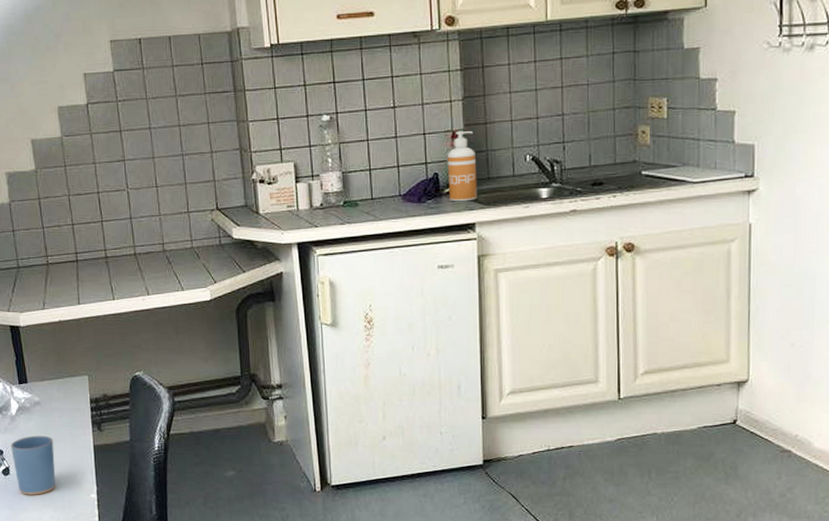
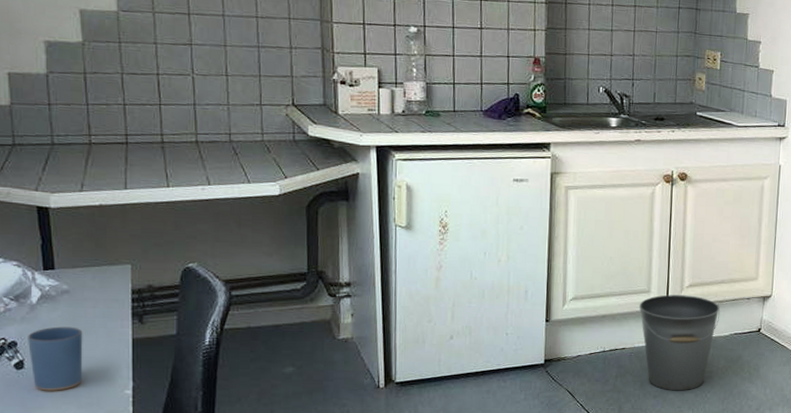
soap dispenser: present [447,130,477,202] -> none [527,57,555,123]
bucket: none [585,384,685,494] -> present [638,294,721,391]

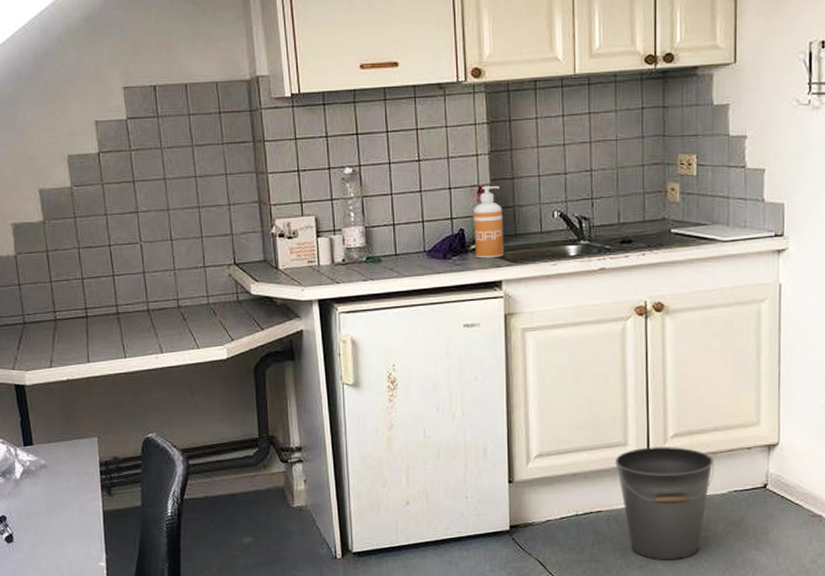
mug: present [28,326,83,391] -> none [15,500,62,563]
soap dispenser: none [527,57,555,123] -> present [473,185,504,259]

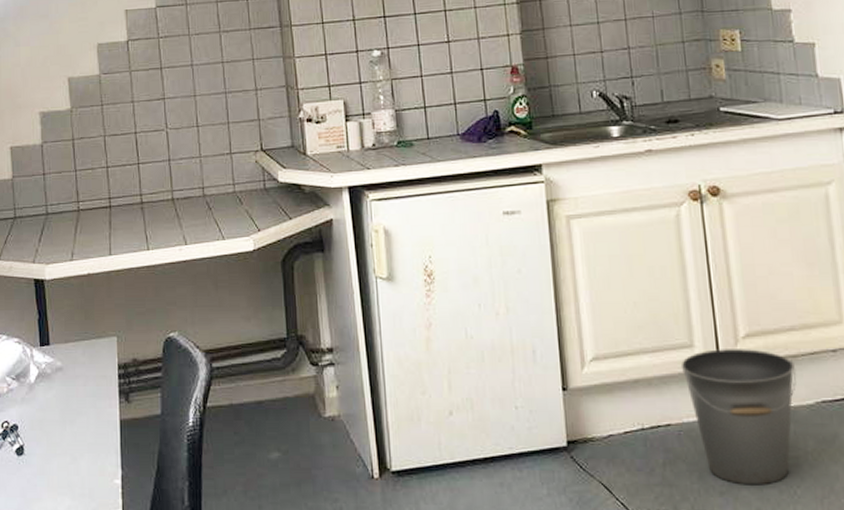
soap dispenser: present [473,185,504,259] -> none [507,65,542,142]

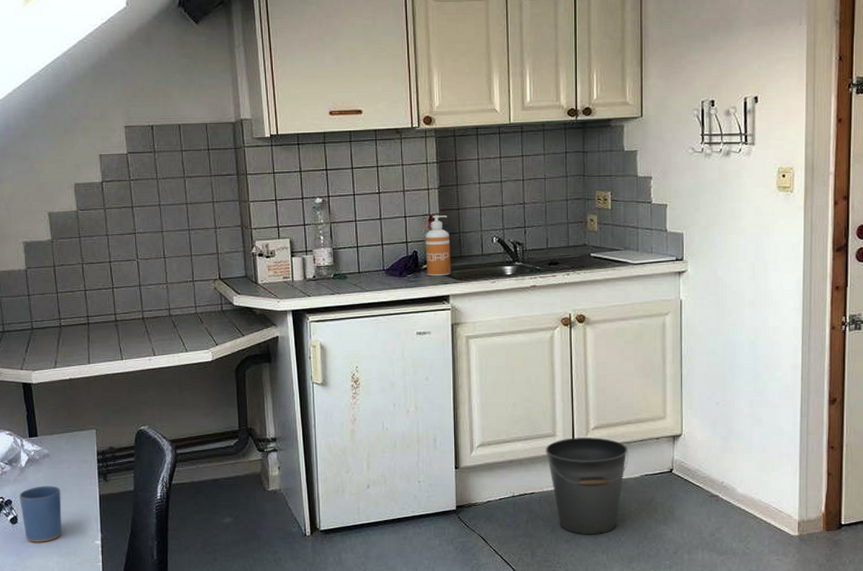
mug: none [27,407,76,480] -> present [19,486,62,542]
soap dispenser: none [507,65,542,142] -> present [425,215,451,277]

